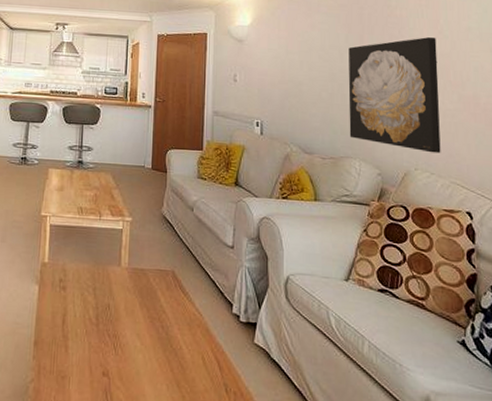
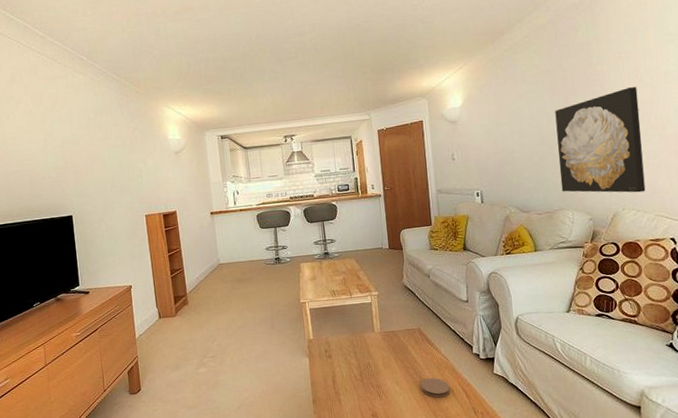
coaster: none [166,336,200,364] -> present [420,378,450,398]

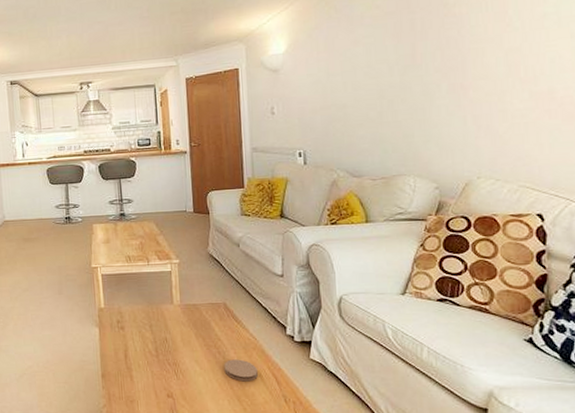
wall art: present [555,87,646,193] -> none [398,32,508,159]

